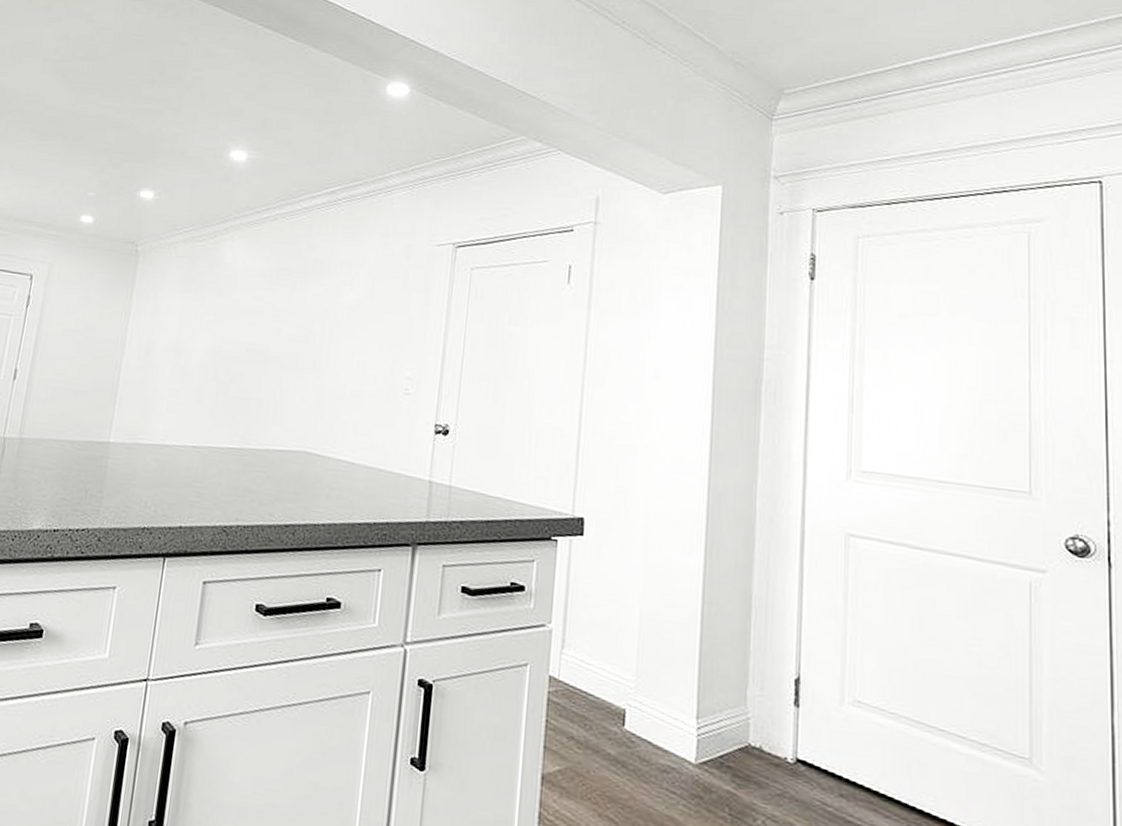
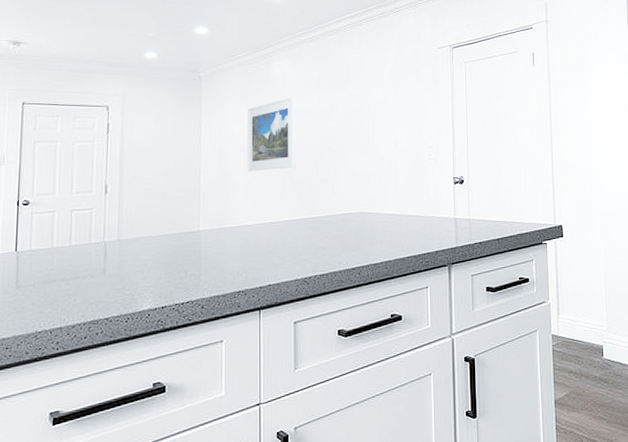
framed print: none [175,288,245,380] -> present [247,97,295,172]

